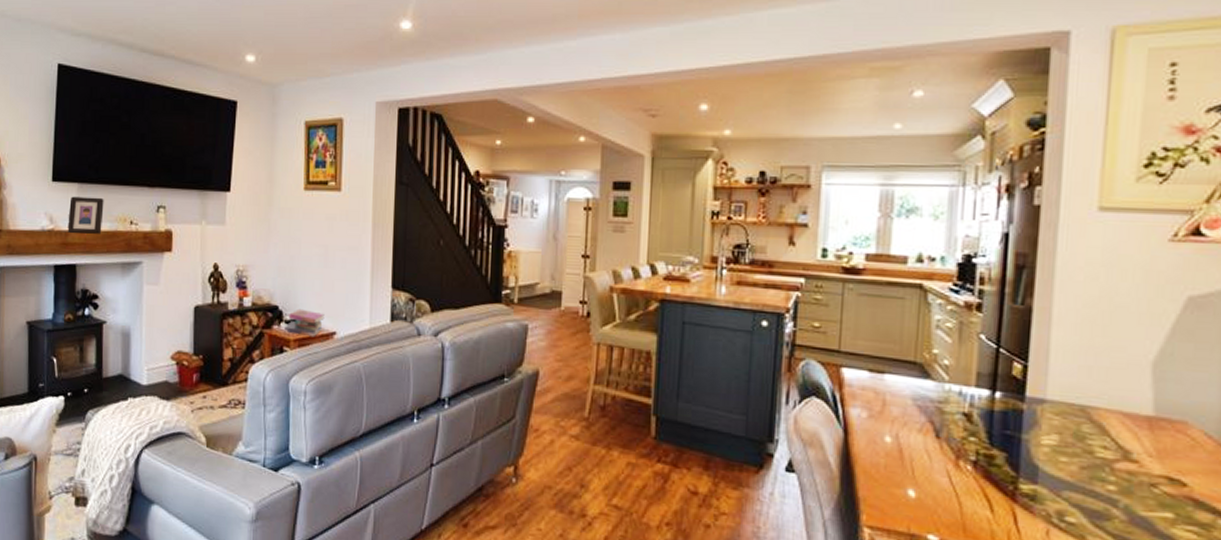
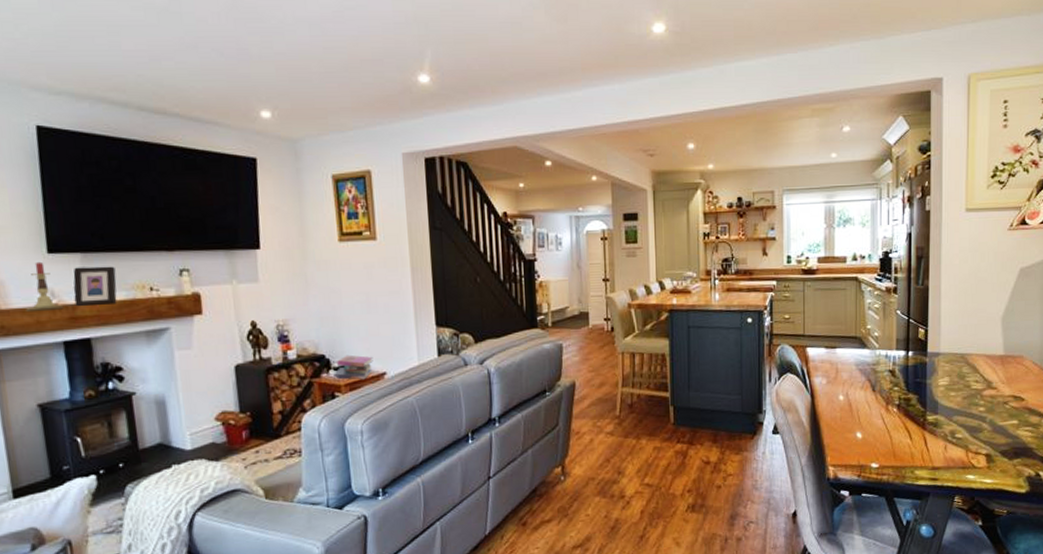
candlestick: none [29,188,59,236] -> present [25,261,64,313]

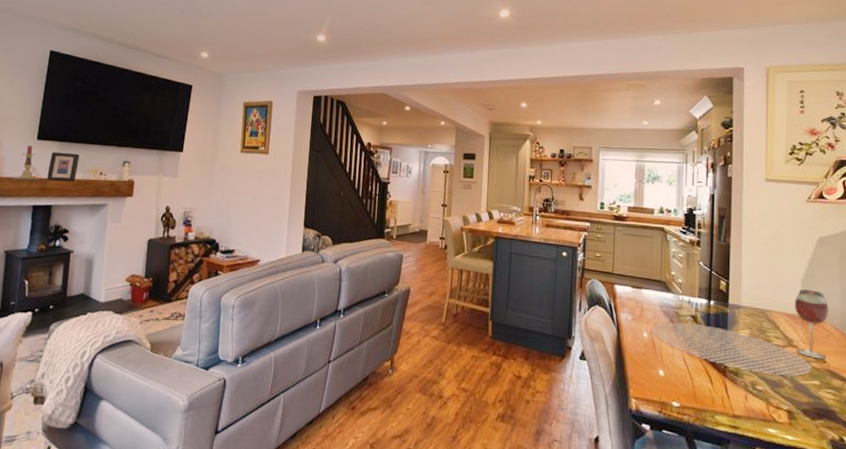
books: present [334,354,373,380] -> none [219,241,252,264]
place mat: none [848,378,1010,422] -> present [651,322,811,377]
wineglass: none [994,326,1029,398] -> present [795,289,829,360]

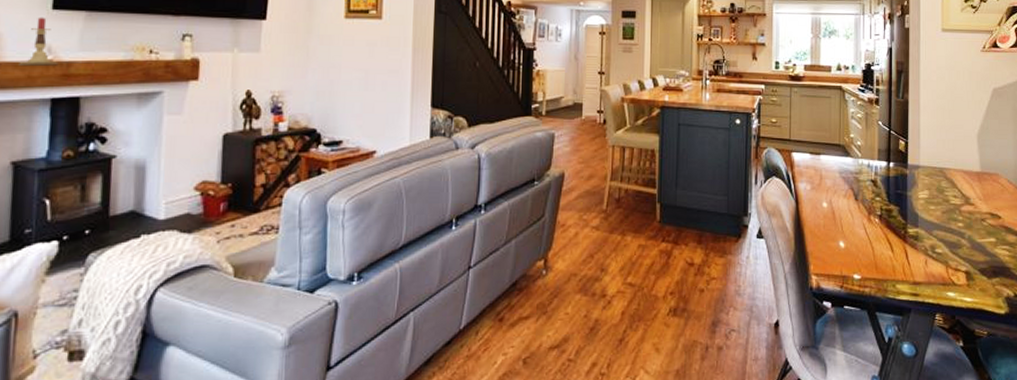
picture frame: present [47,152,80,182] -> none [70,25,118,65]
place mat: present [651,322,811,377] -> none [831,188,987,236]
wineglass: present [795,289,829,360] -> none [971,144,1003,215]

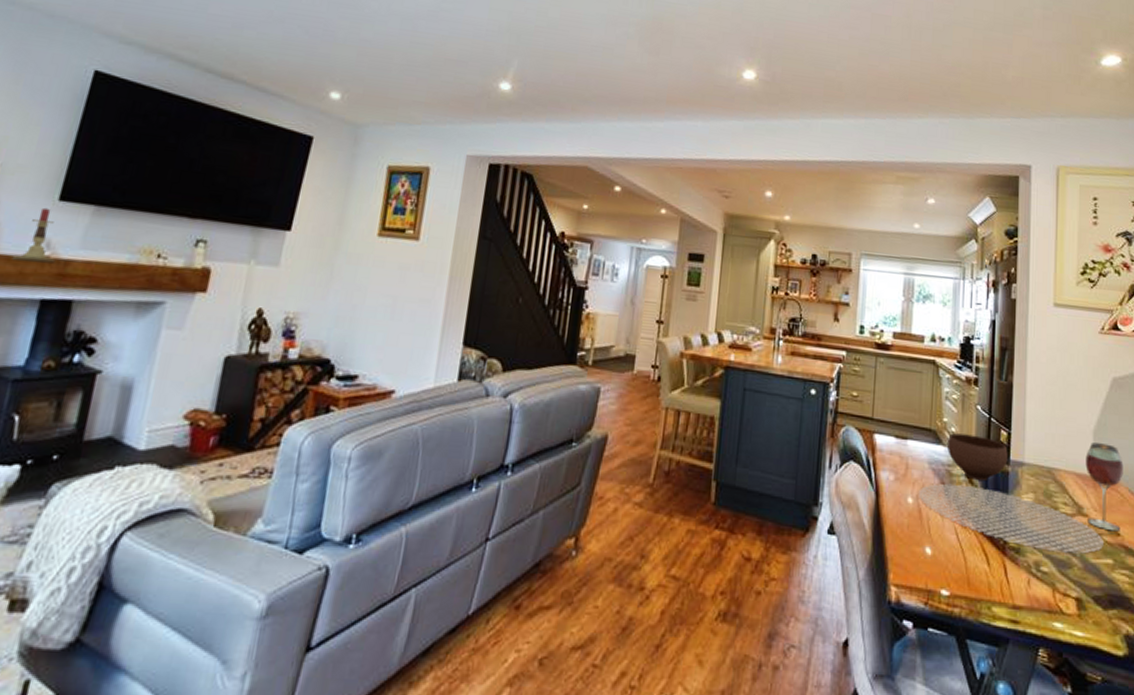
place mat: none [831,188,987,236] -> present [918,483,1103,554]
bowl: none [854,146,906,184] -> present [946,433,1008,481]
wineglass: none [971,144,1003,215] -> present [1085,442,1123,532]

